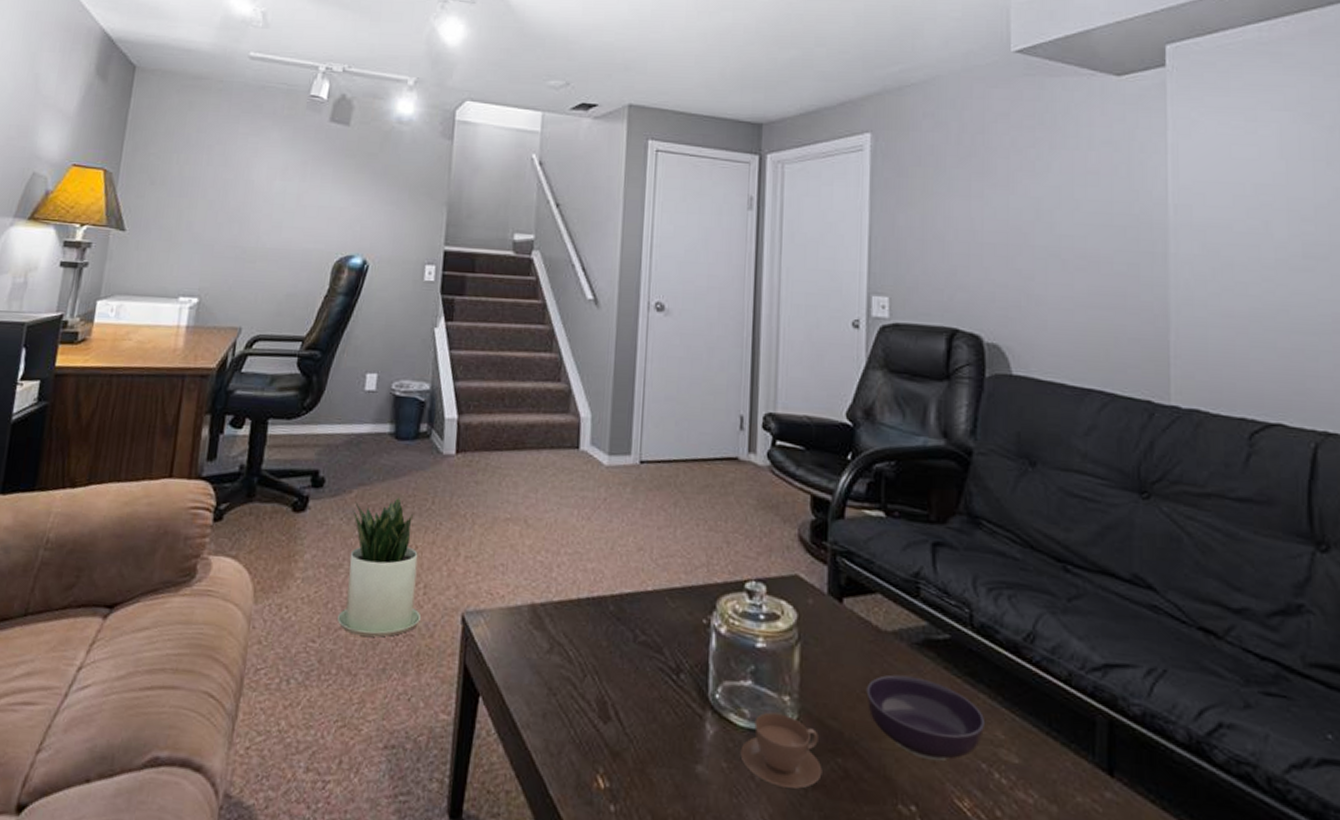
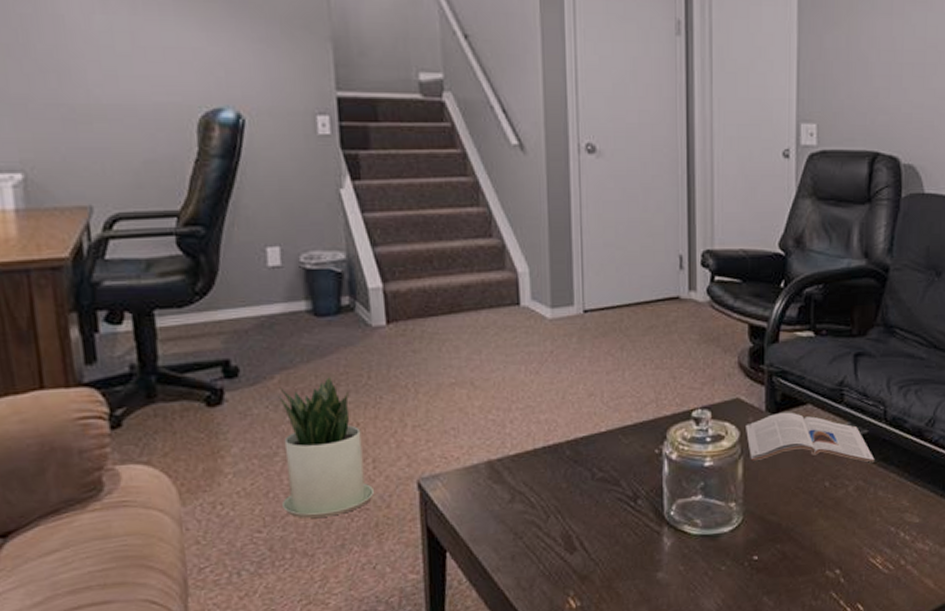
teacup: present [740,712,822,789] -> none [695,517,765,576]
magazine: none [804,598,959,676] -> present [746,412,875,463]
bowl: present [866,674,986,762] -> none [800,469,895,533]

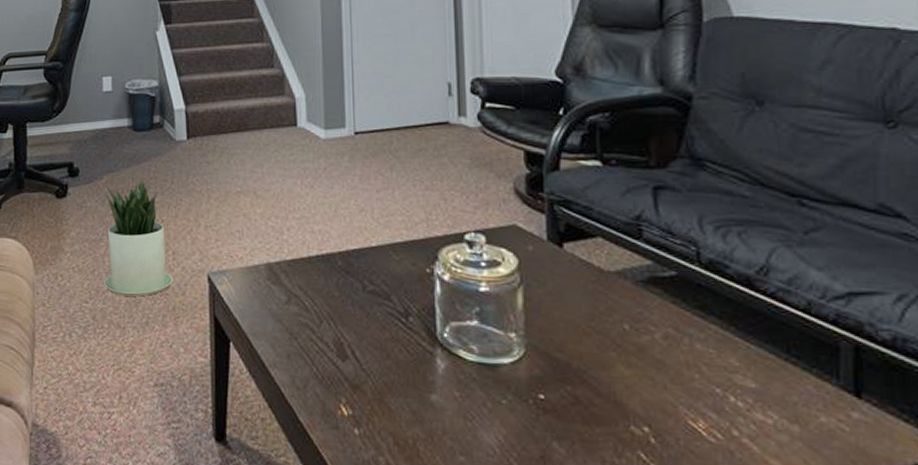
magazine: present [746,412,875,463] -> none [525,243,688,310]

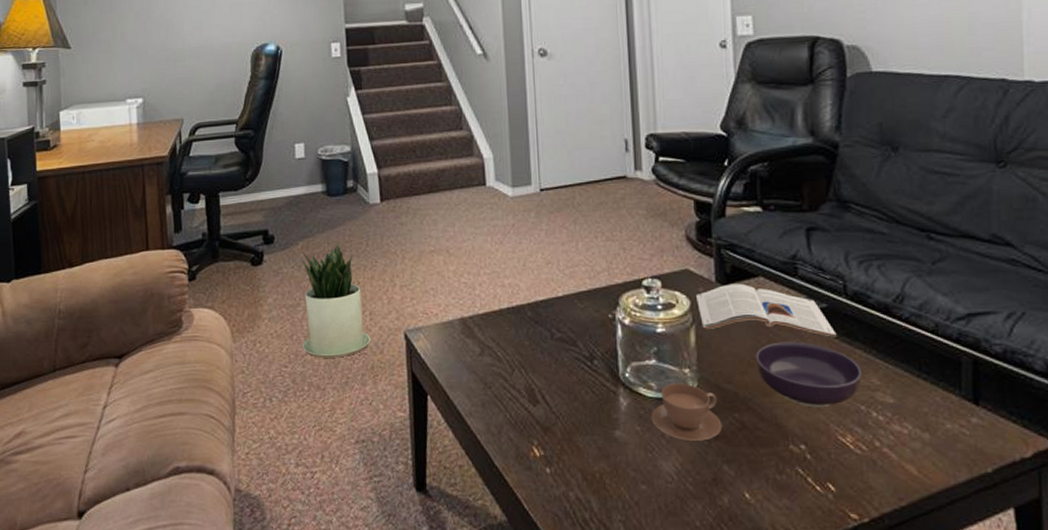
teacup: none [471,347,552,413] -> present [651,383,722,441]
magazine: none [525,243,688,310] -> present [696,283,837,337]
bowl: none [592,310,718,387] -> present [755,342,863,408]

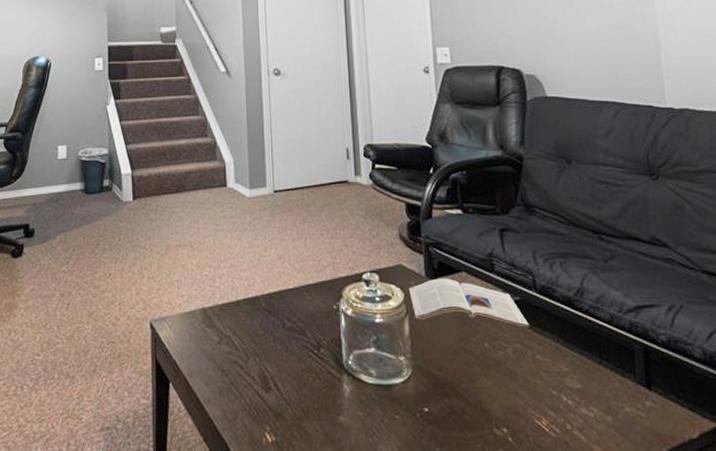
planter: present [301,244,371,358] -> none [55,238,120,346]
teacup: present [651,383,722,441] -> none [371,370,435,425]
bowl: present [755,342,863,408] -> none [461,331,553,393]

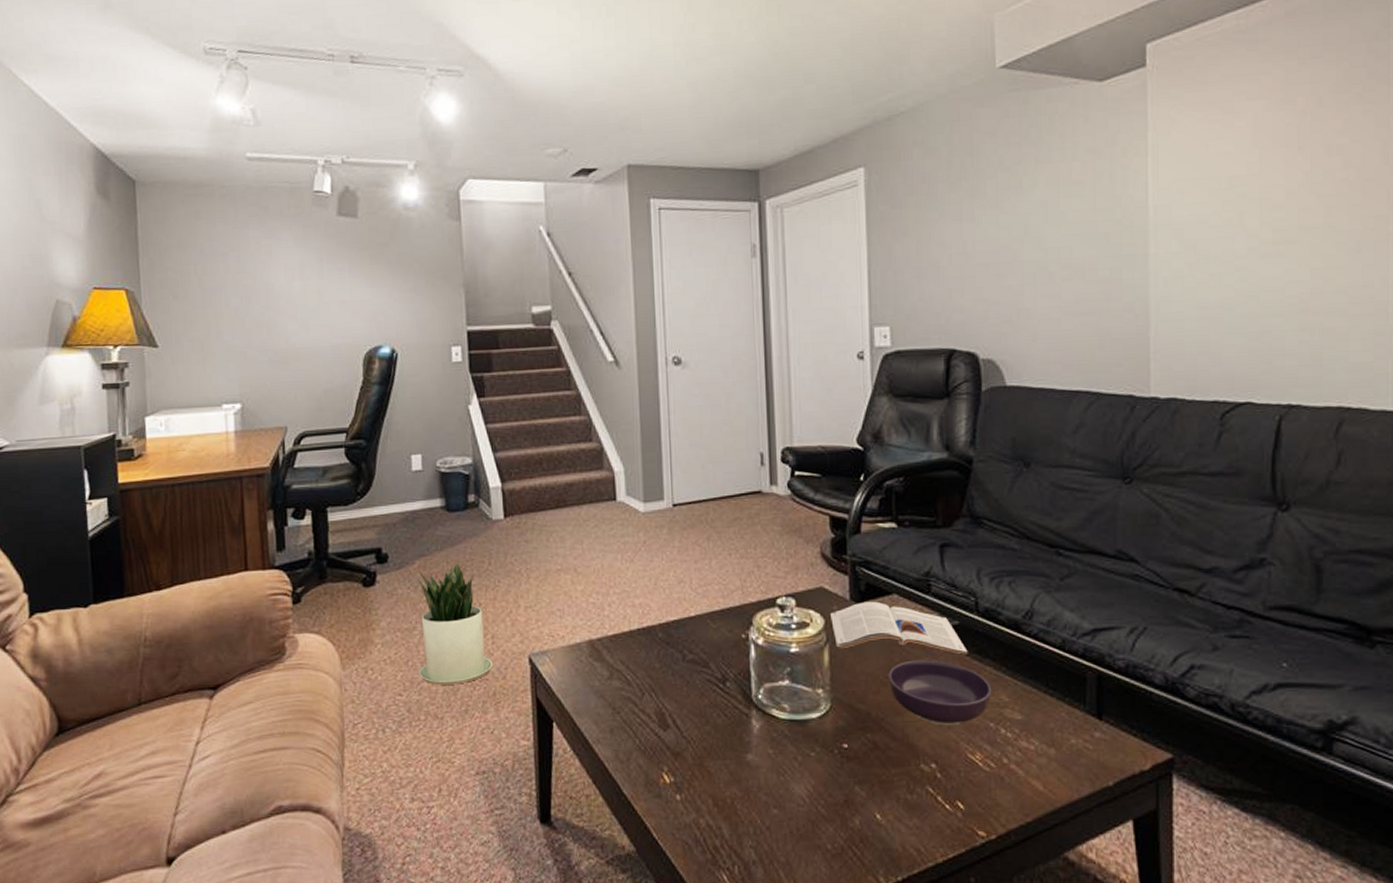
planter: none [55,238,120,346] -> present [418,563,493,685]
bowl: none [461,331,553,393] -> present [888,660,992,726]

